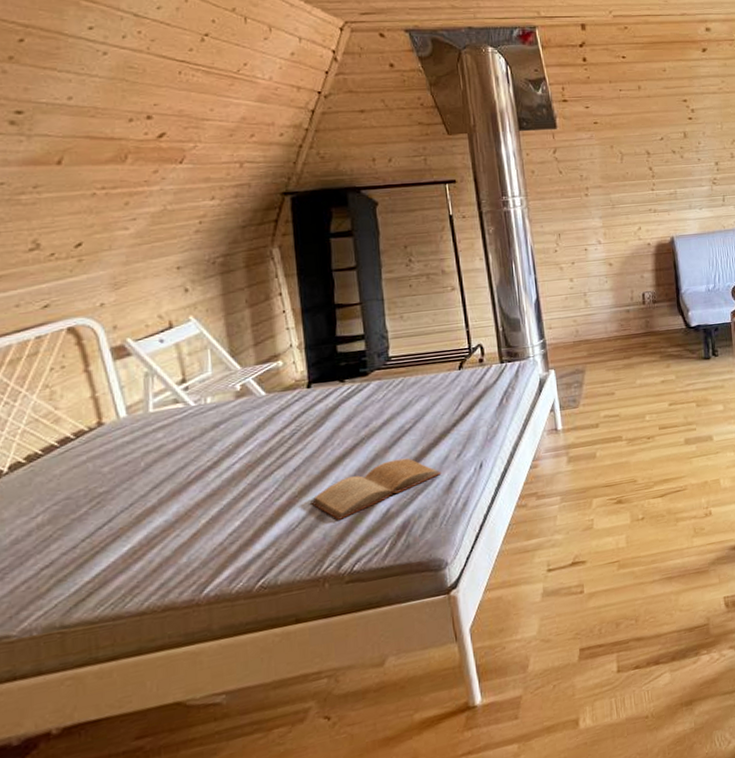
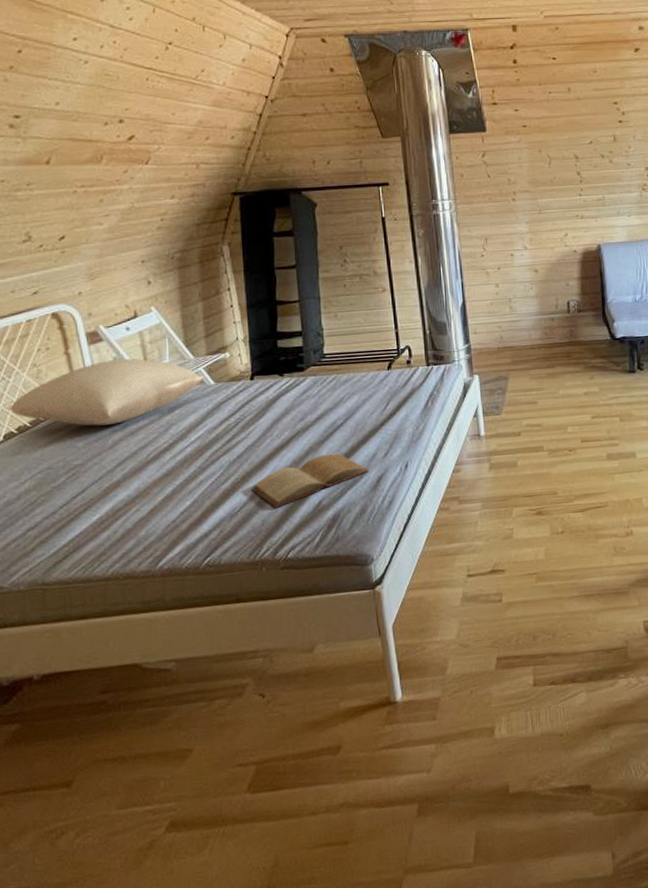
pillow: none [15,372,254,450] -> present [9,358,204,426]

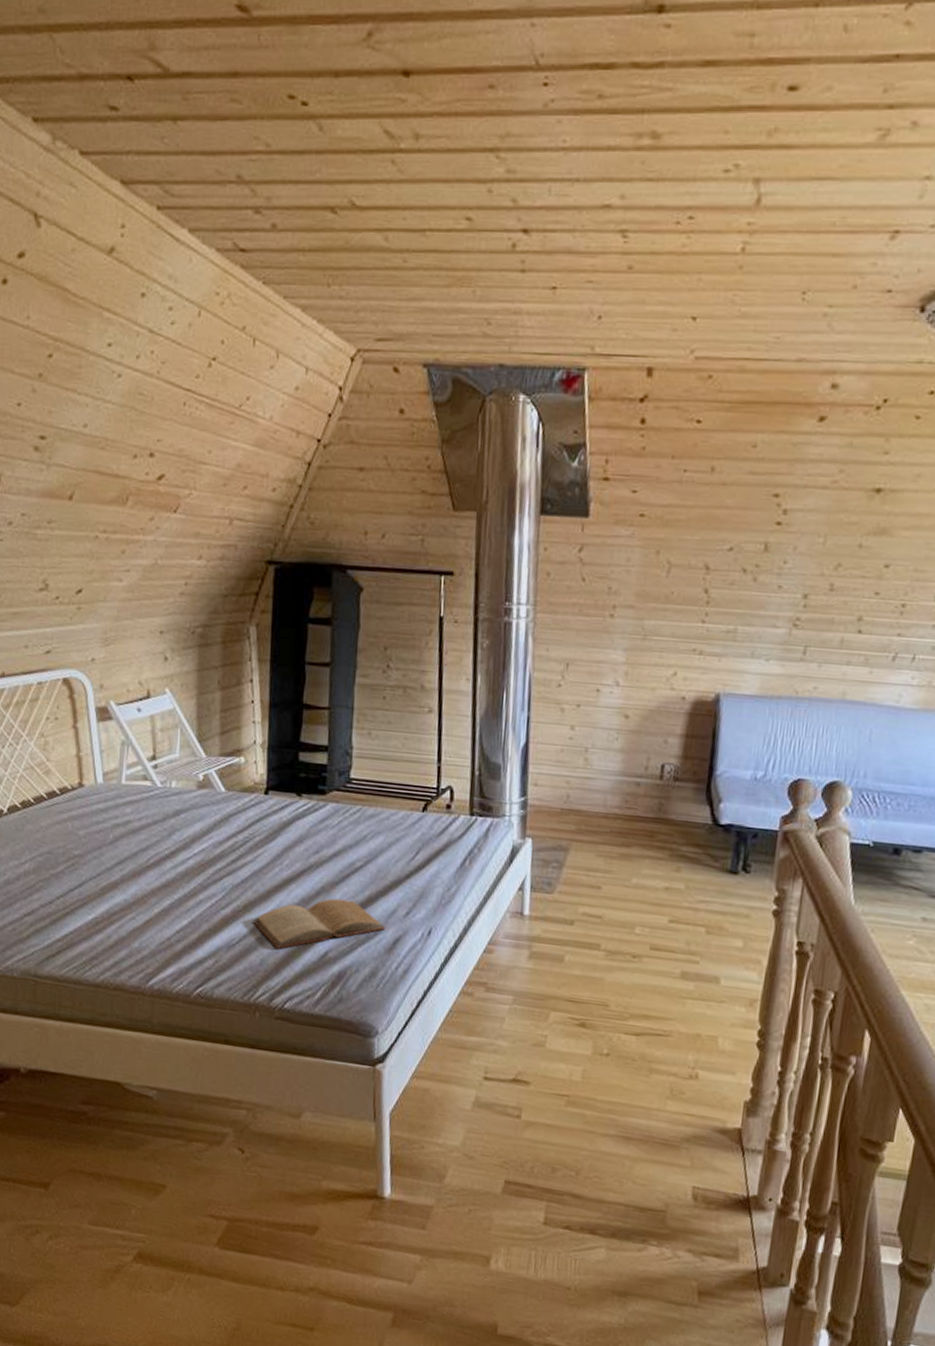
pillow: present [9,358,204,426] -> none [15,743,215,818]

